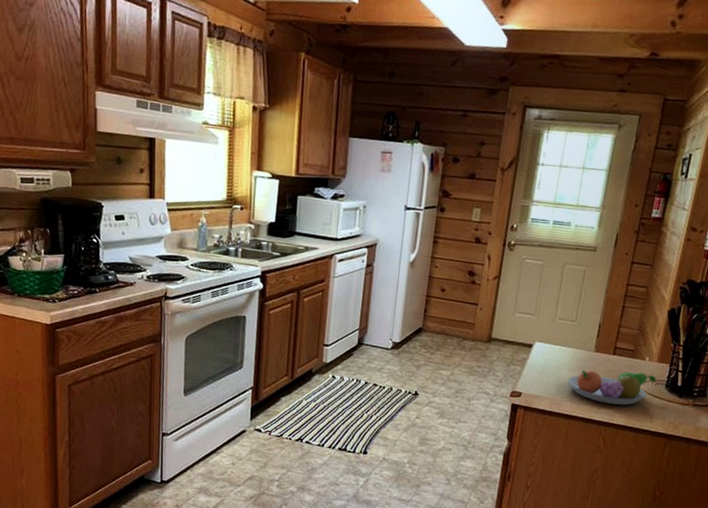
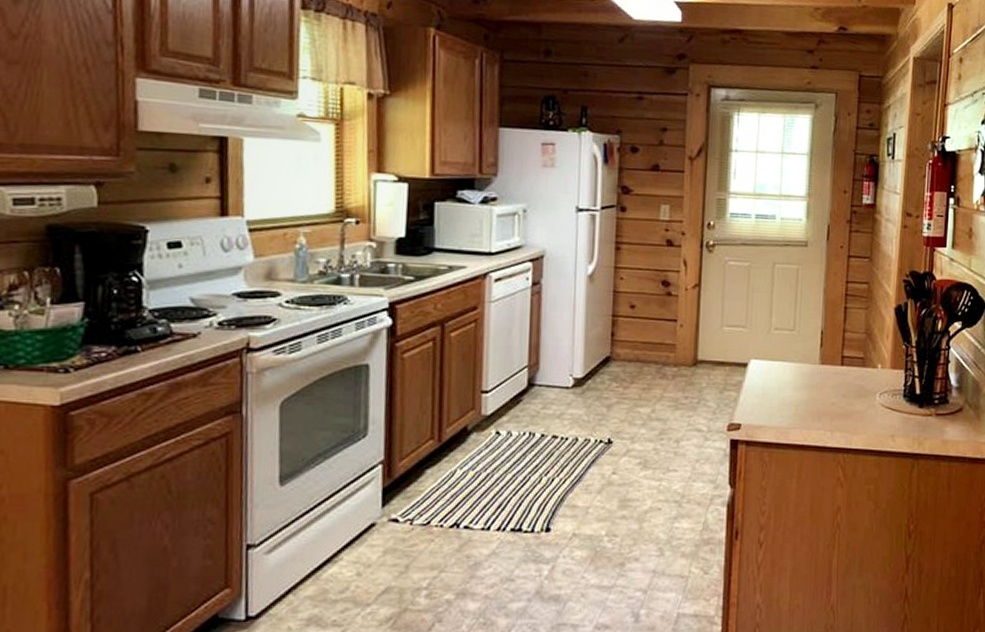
fruit bowl: present [567,370,657,406] -> none [792,383,893,425]

